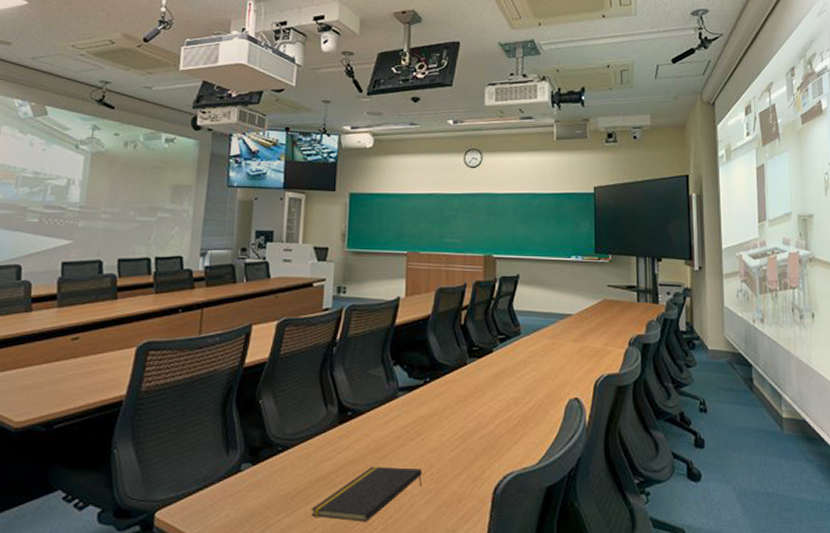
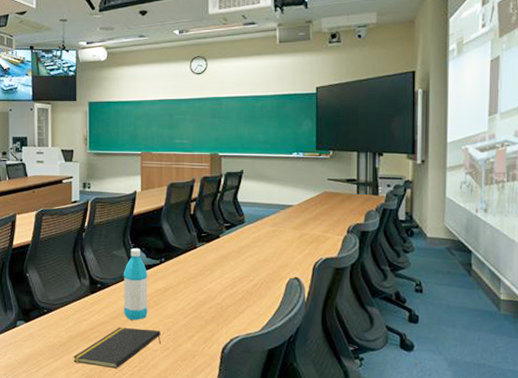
water bottle: none [378,366,410,457] -> present [124,248,148,321]

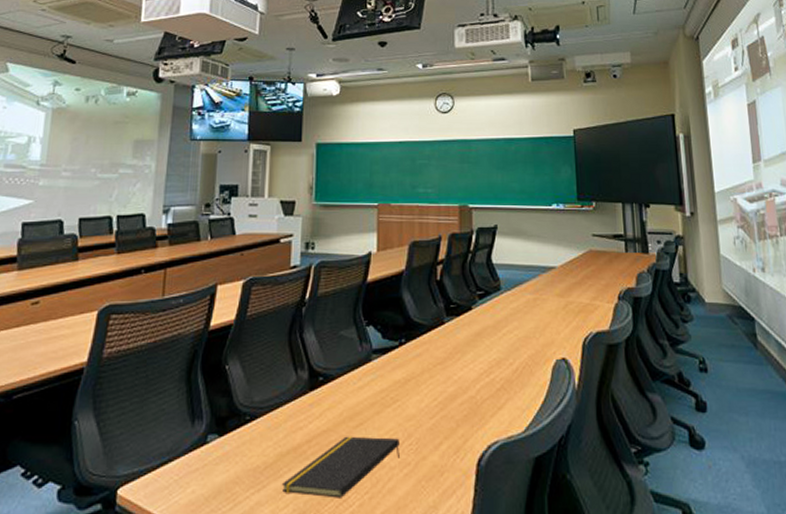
water bottle: present [124,248,148,321] -> none [352,326,384,426]

